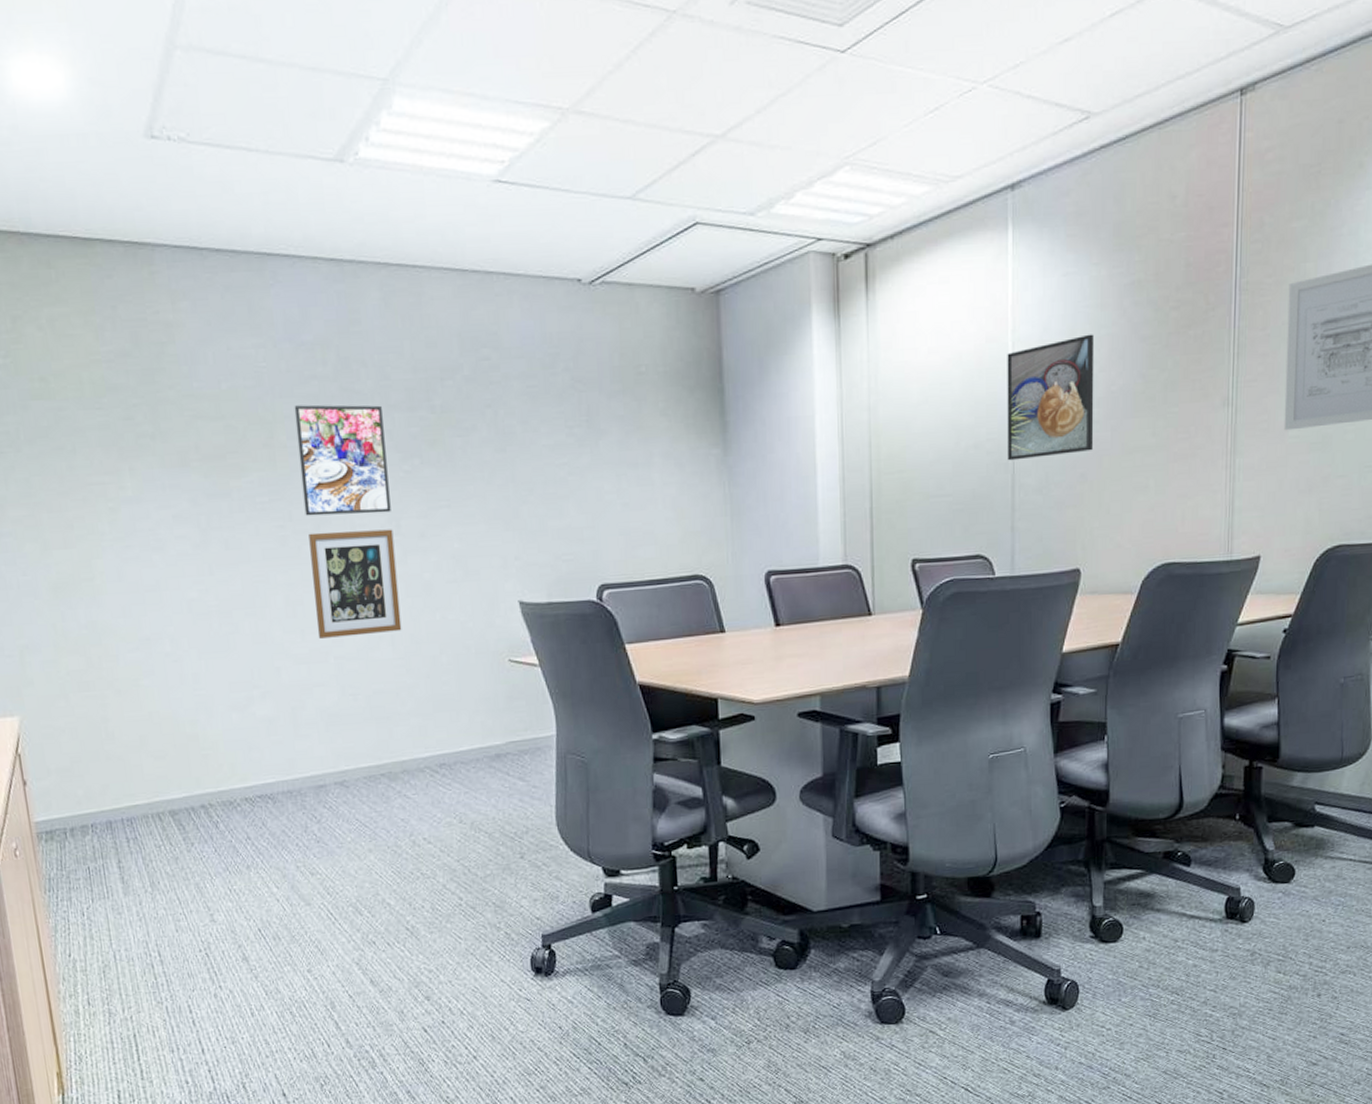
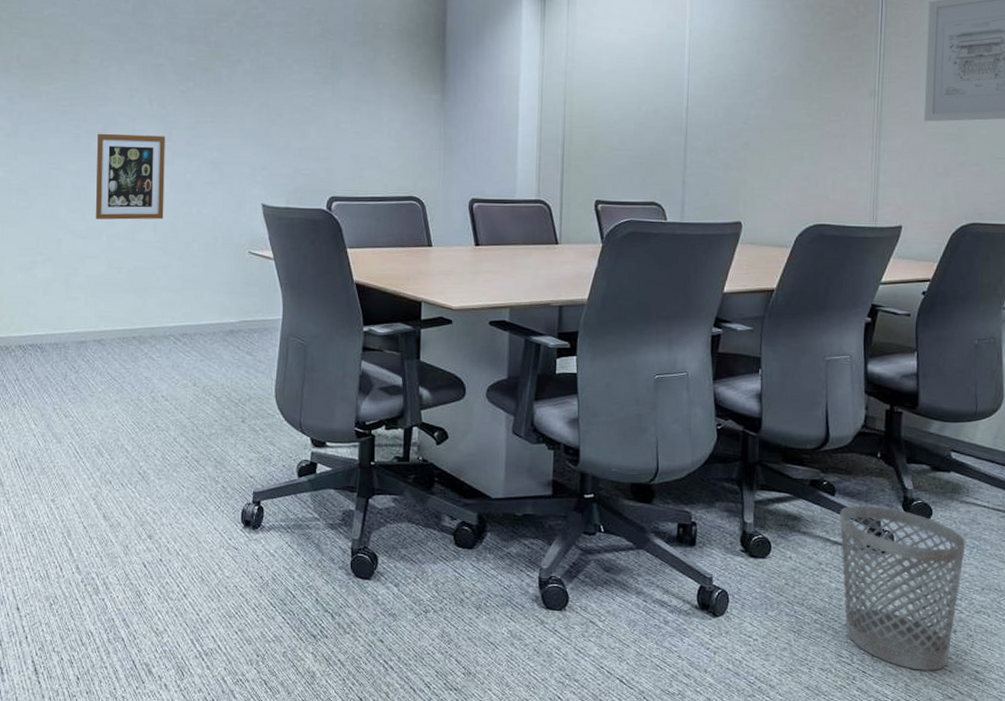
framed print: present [294,404,391,516] -> none [97,32,168,122]
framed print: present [1007,334,1095,461] -> none [681,28,760,126]
wastebasket: none [1196,872,1331,1040] -> present [839,505,966,671]

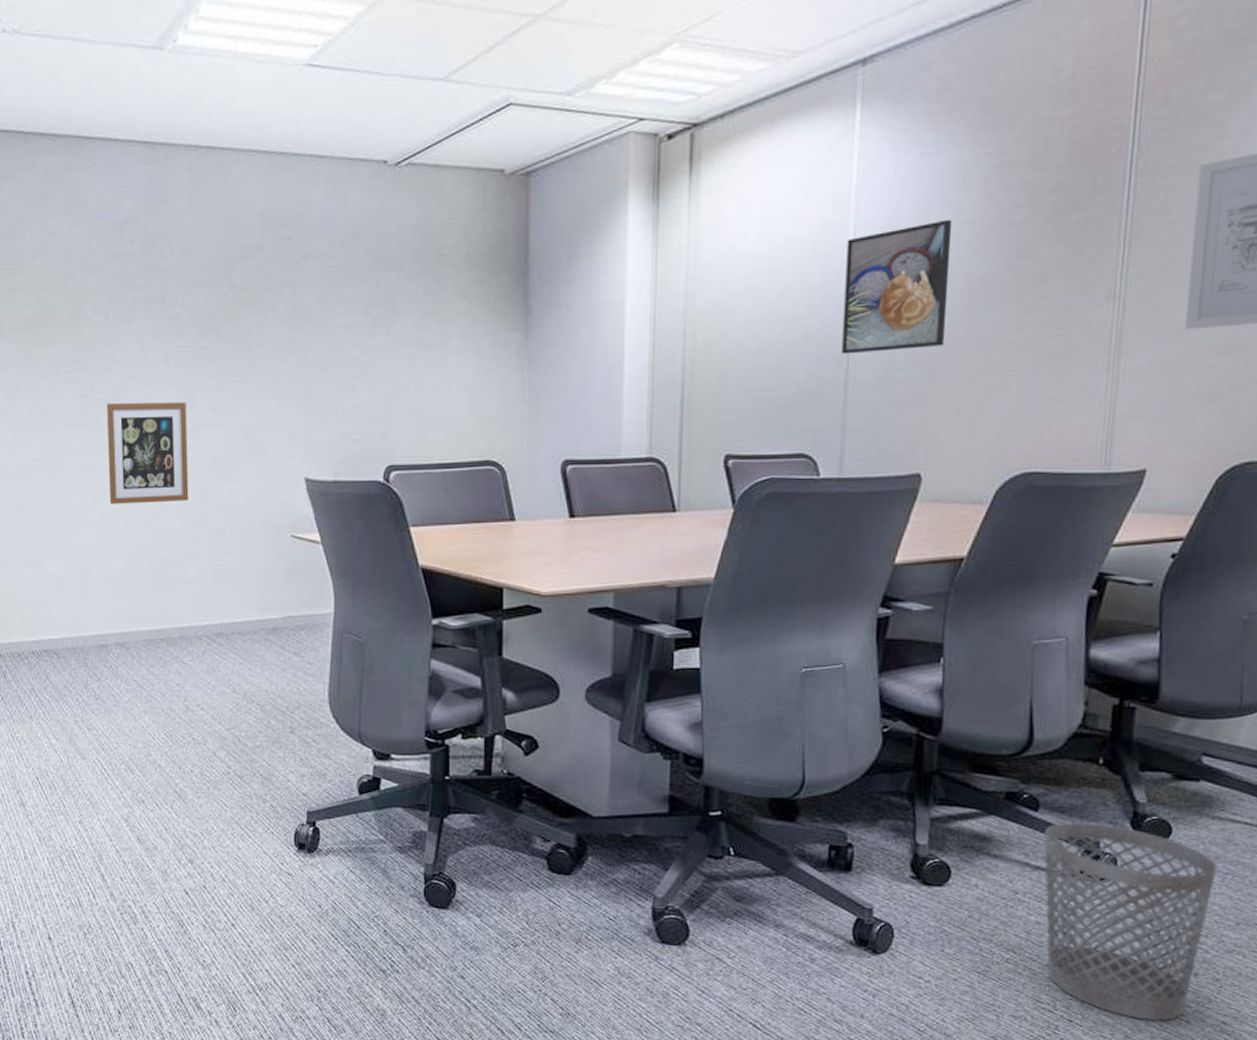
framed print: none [681,28,760,126] -> present [841,219,953,354]

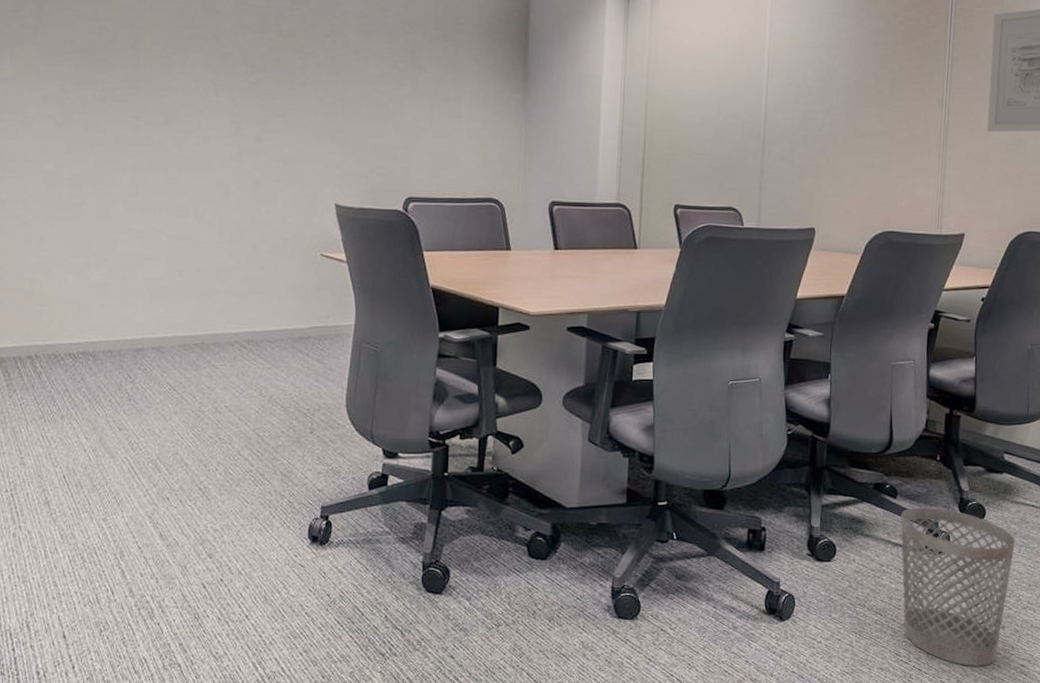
wall art: present [107,402,189,504] -> none [155,125,233,219]
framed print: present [841,219,953,354] -> none [760,35,836,132]

